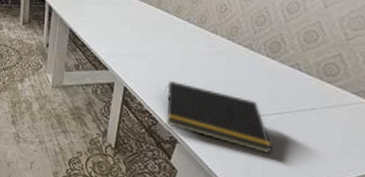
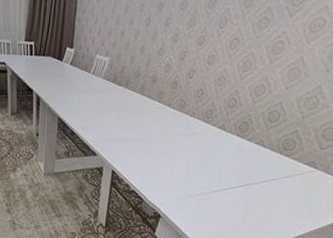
notepad: present [164,80,273,153] -> none [148,162,241,220]

